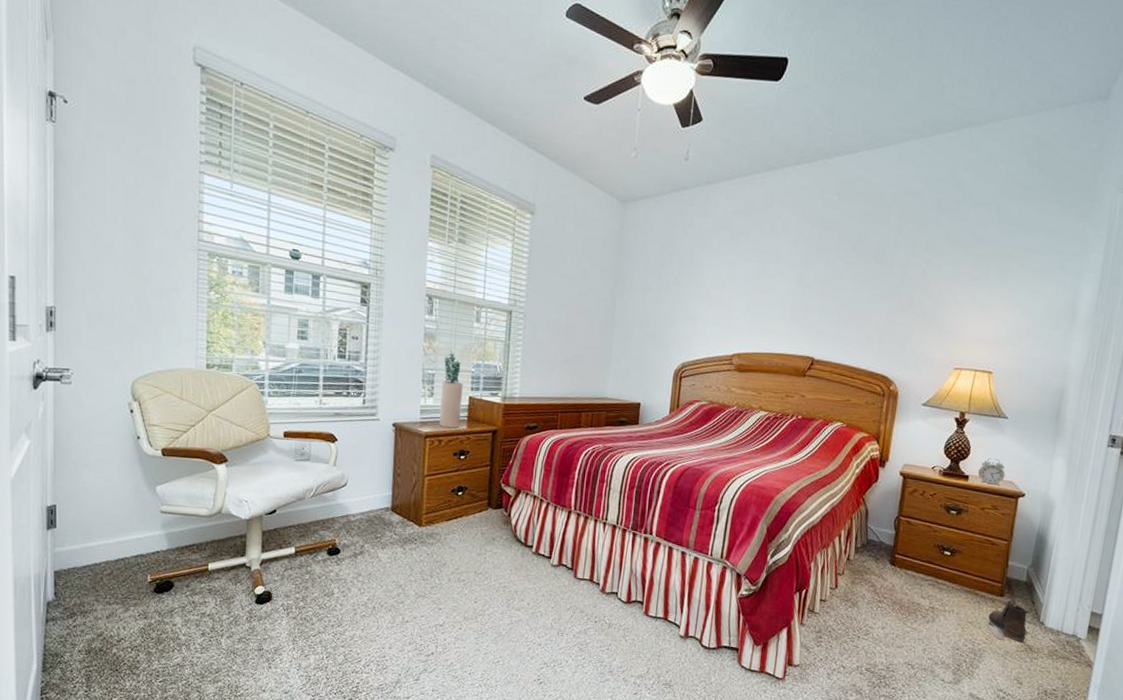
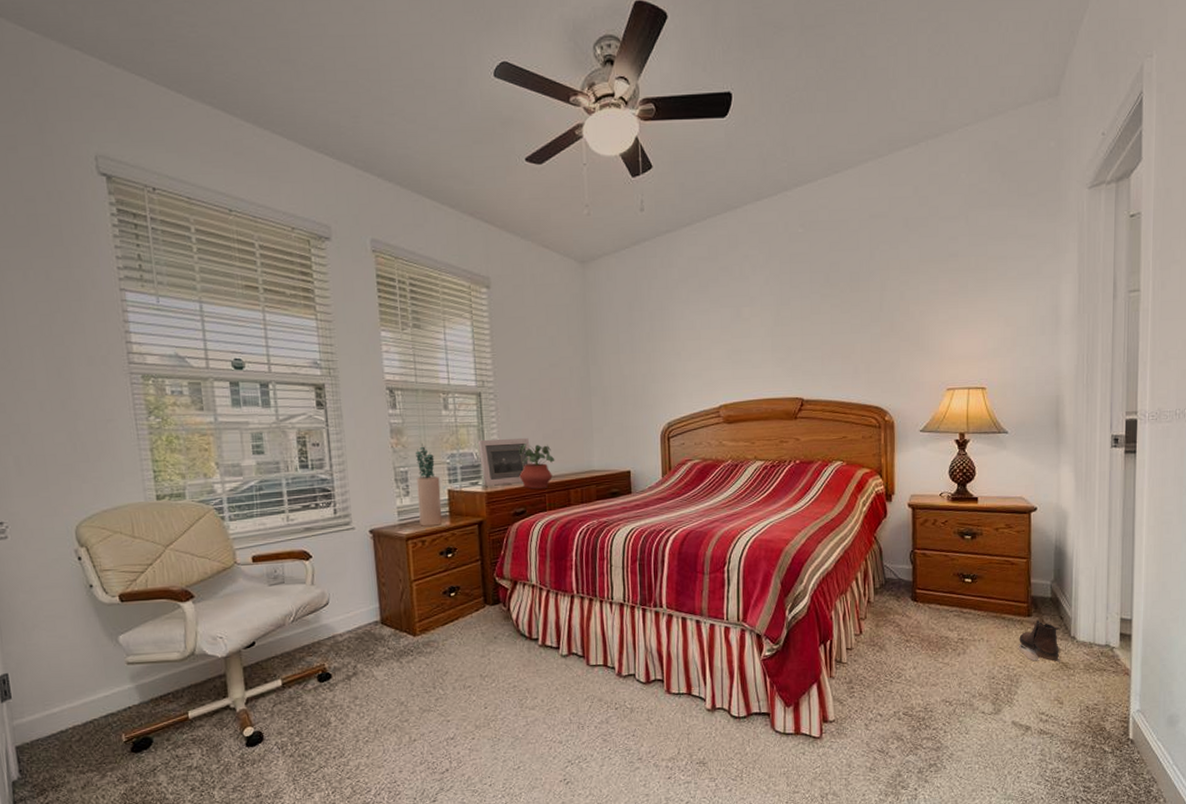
picture frame: none [502,354,551,400] -> present [477,438,533,486]
potted plant: none [536,364,572,408] -> present [518,443,555,489]
alarm clock: present [978,458,1006,485] -> none [987,475,1014,503]

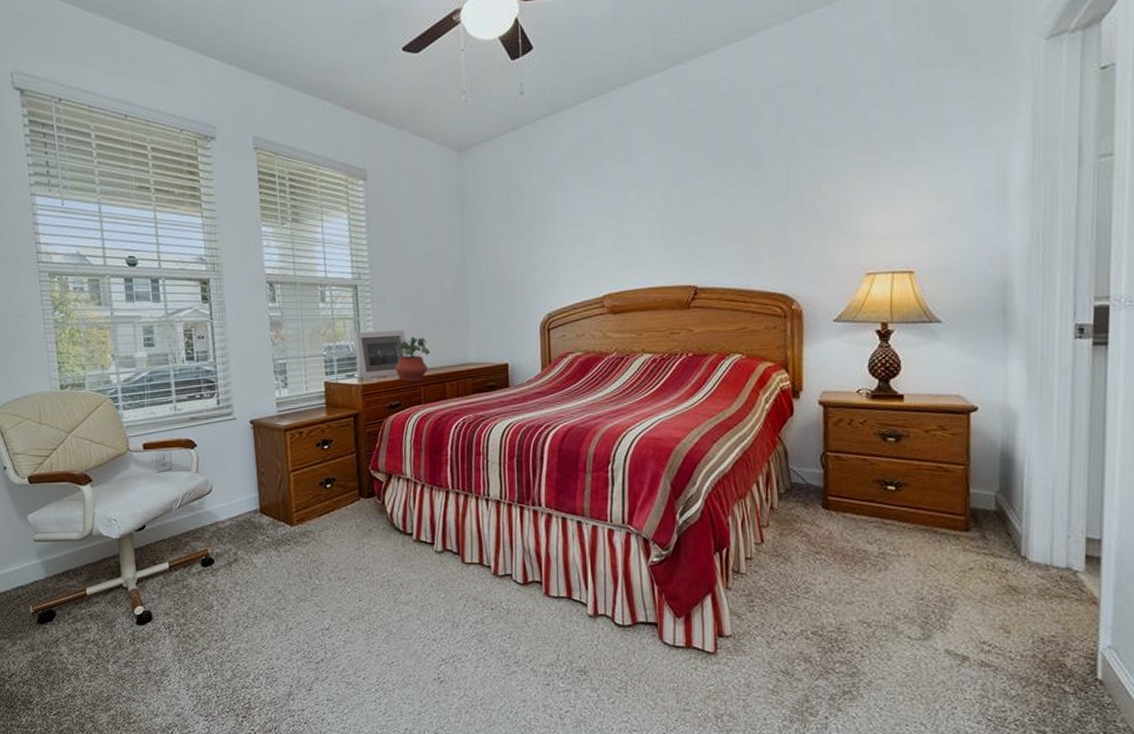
vase: present [416,443,442,528] -> none [294,336,319,419]
boot: present [1018,619,1061,663] -> none [953,535,1008,586]

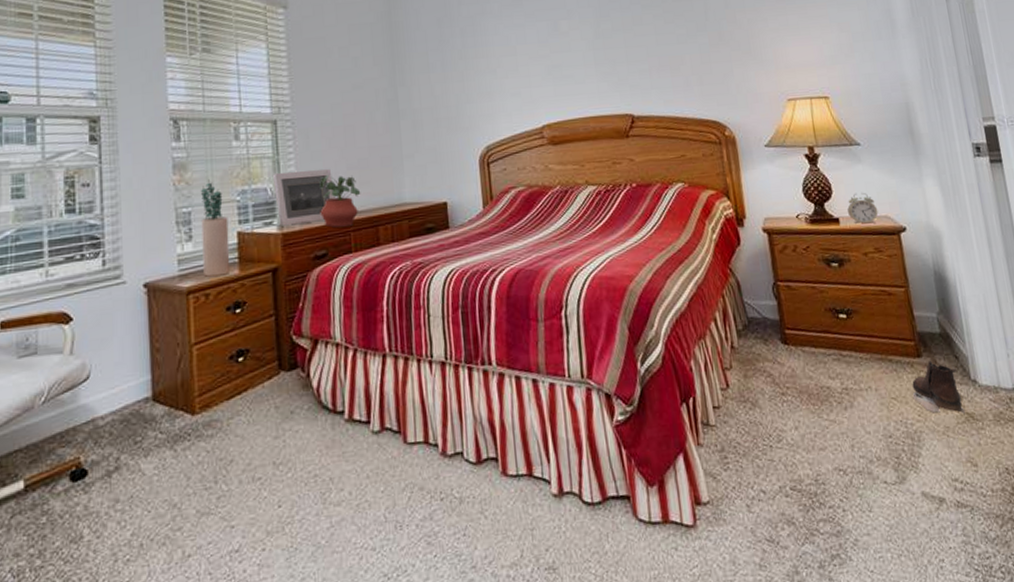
vase: none [294,336,319,419] -> present [201,179,230,278]
alarm clock: none [915,370,949,402] -> present [847,192,879,224]
boot: none [953,535,1008,586] -> present [912,360,966,414]

